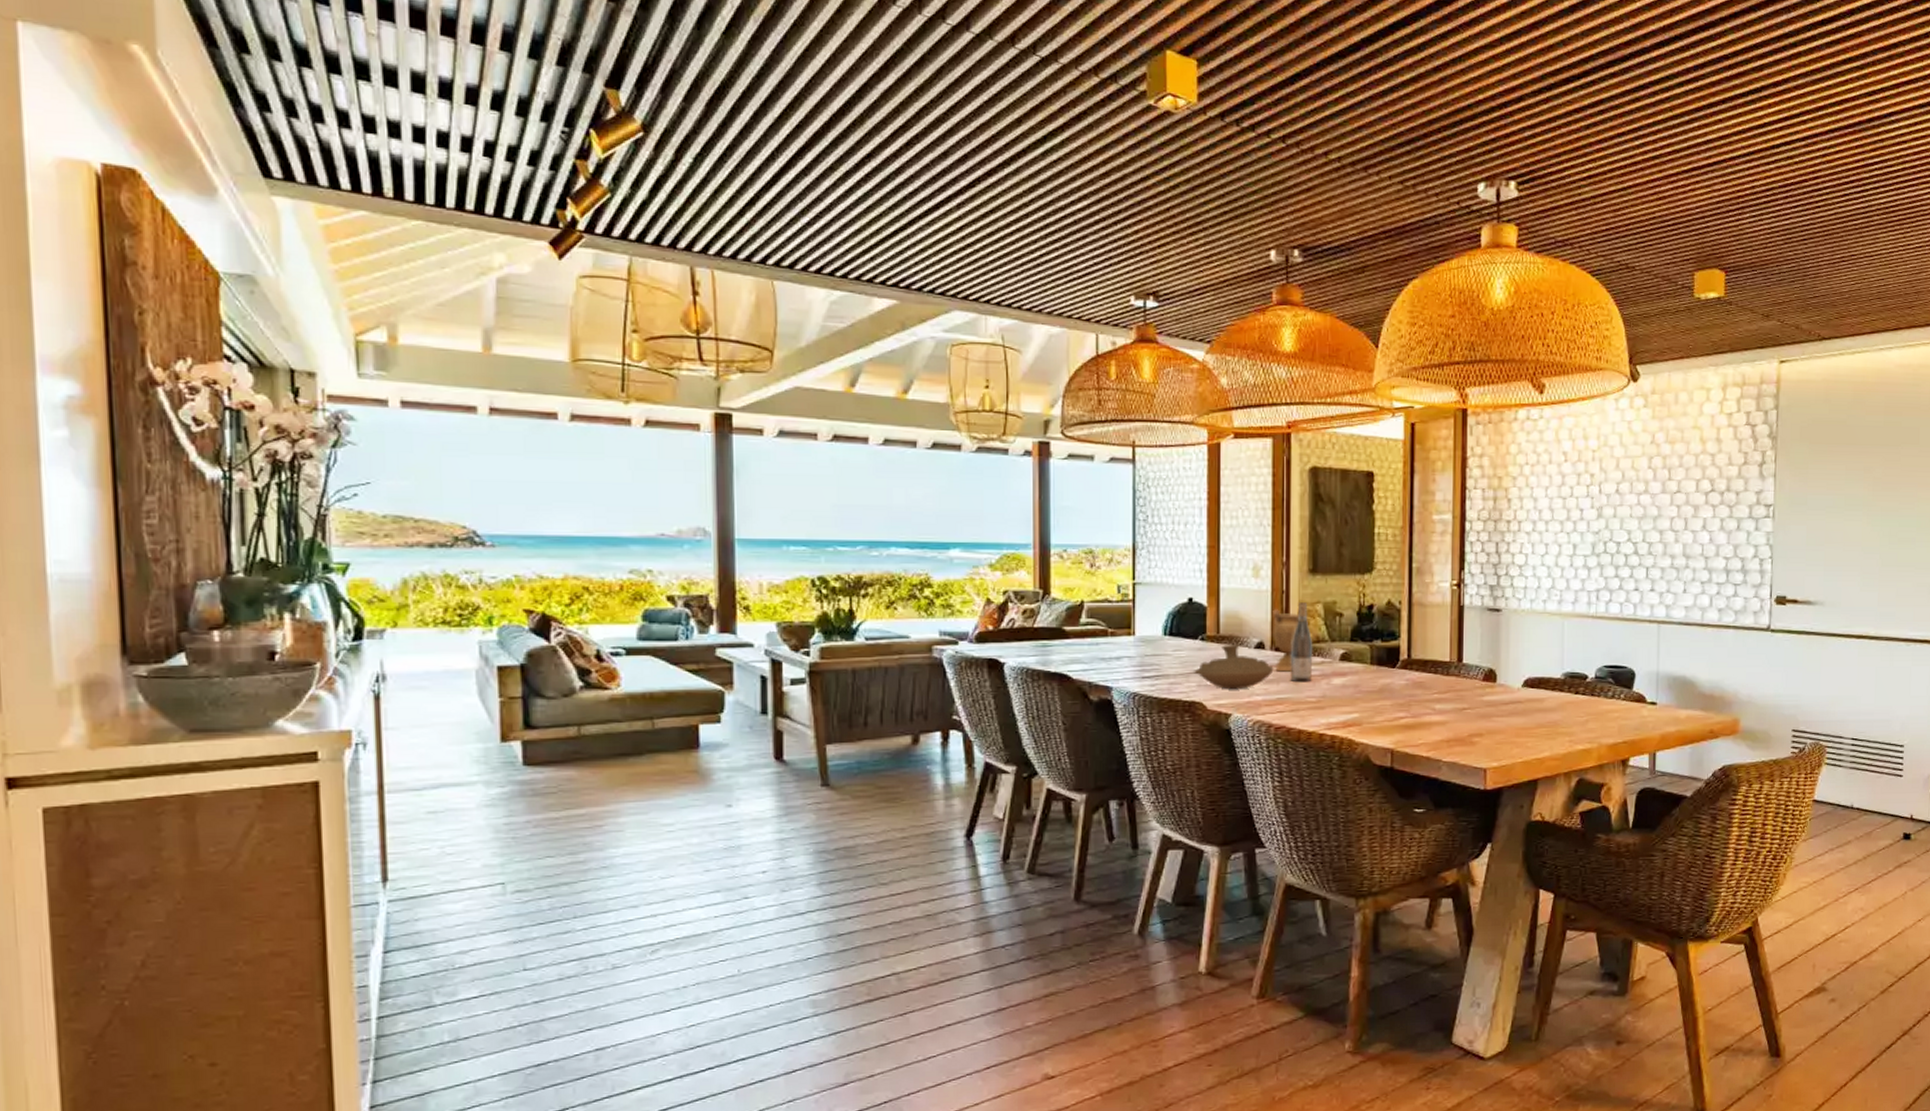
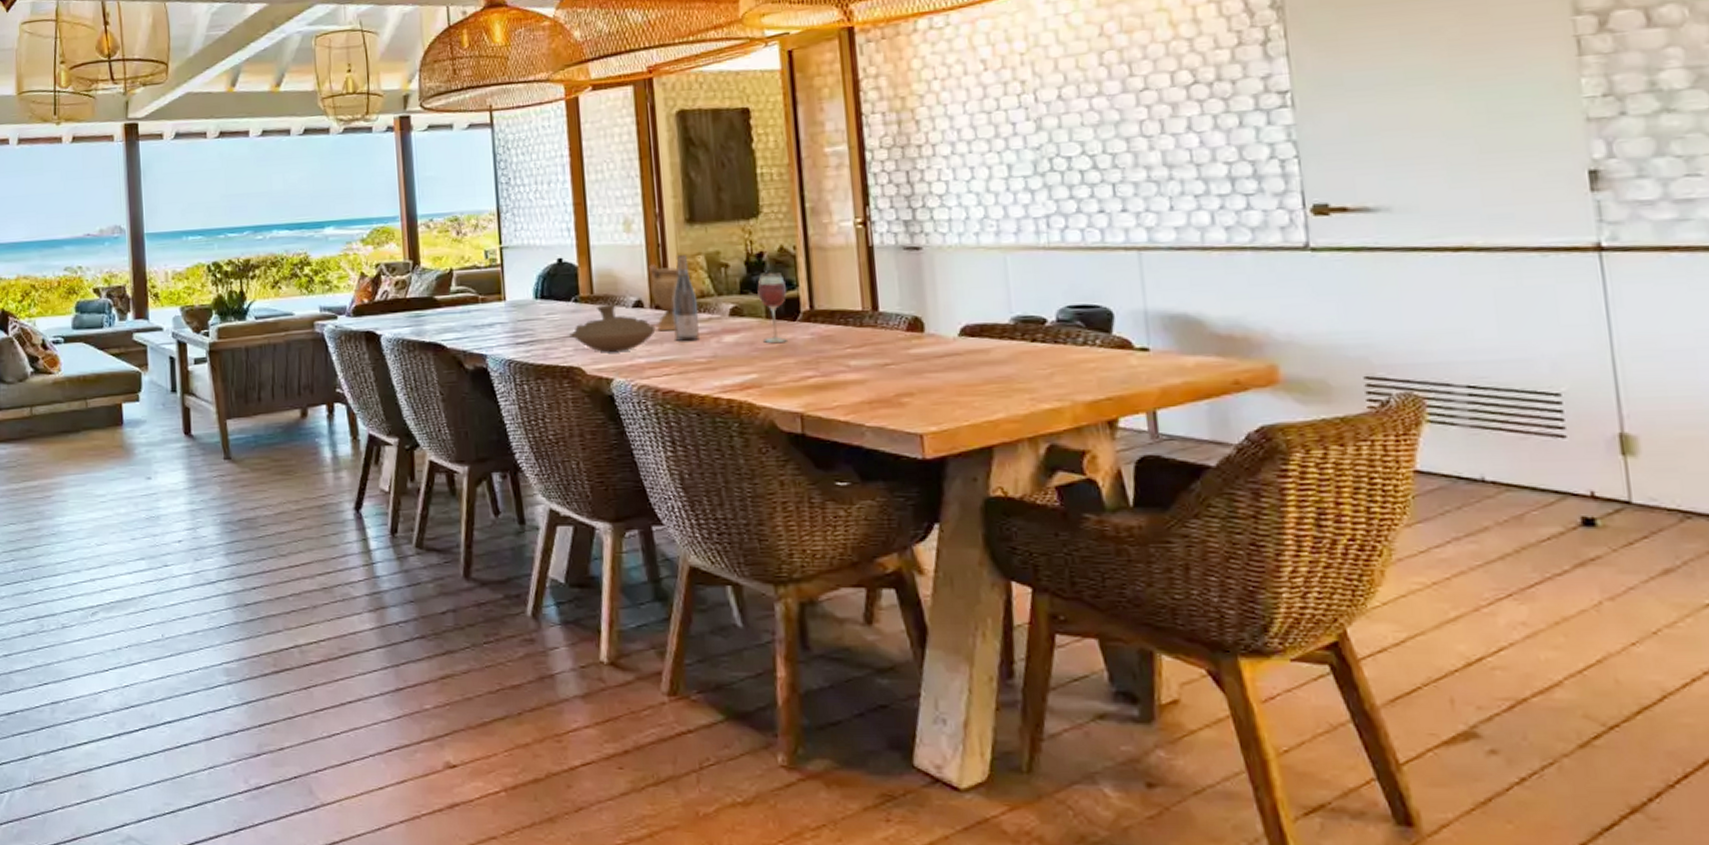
wineglass: none [1365,623,1389,687] -> present [757,272,787,344]

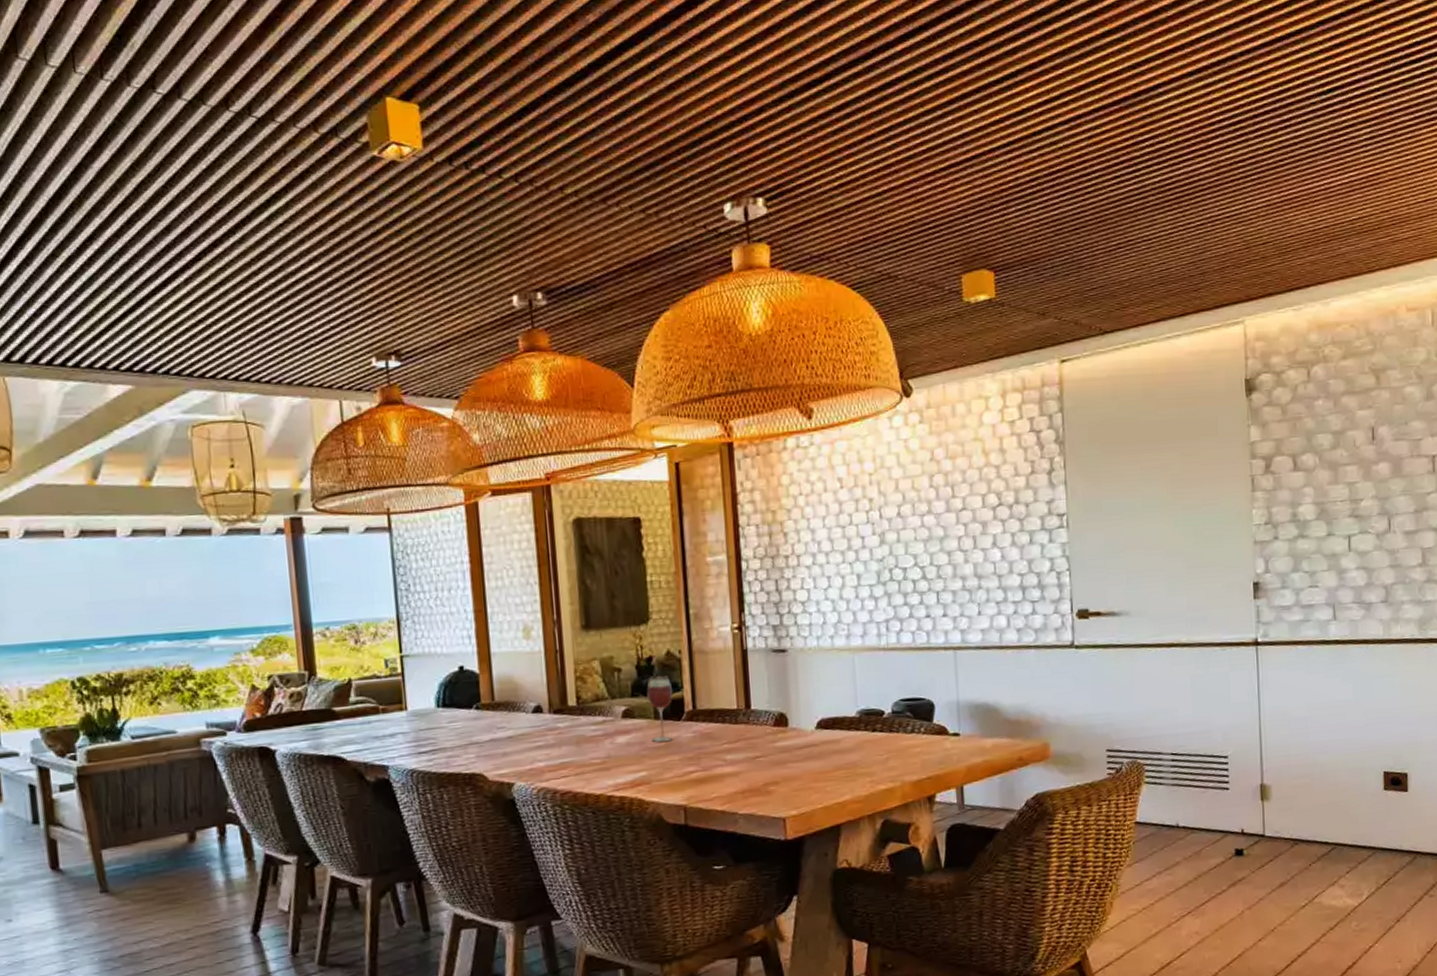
decorative bowl: present [569,303,656,352] -> none [471,709,554,758]
decorative urn: present [649,264,680,332] -> none [548,670,576,735]
wine bottle: present [672,255,700,341] -> none [569,660,595,744]

